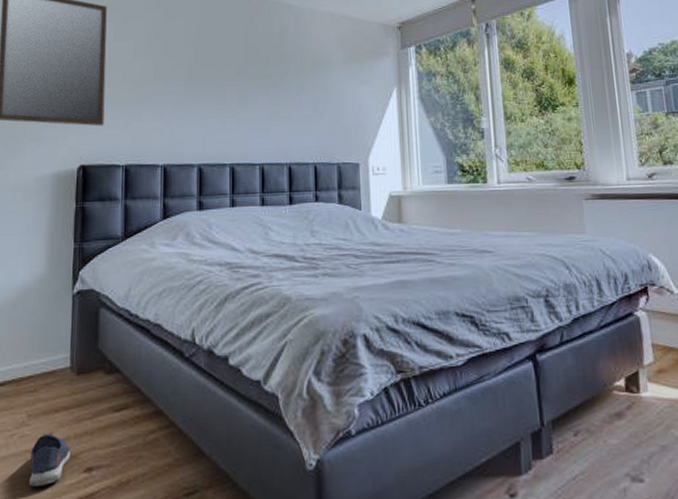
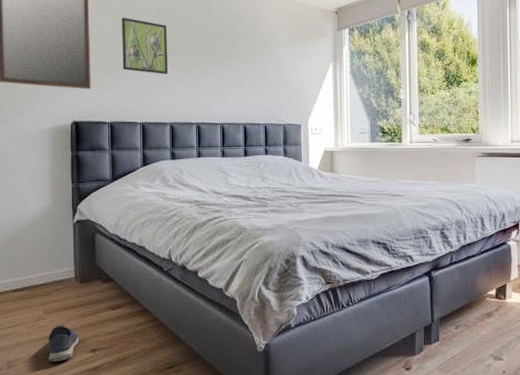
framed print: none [143,40,198,107] -> present [122,17,169,75]

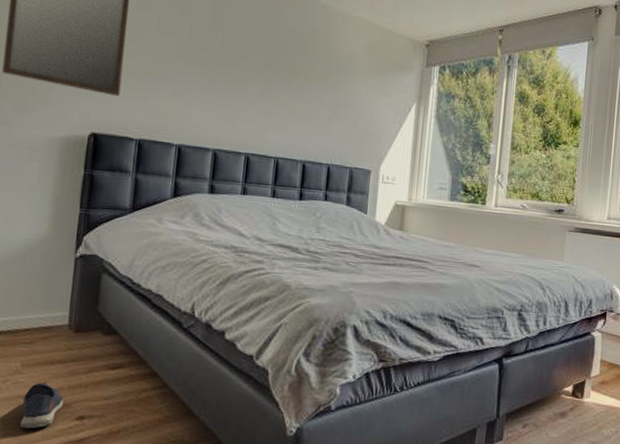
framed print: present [122,17,169,75] -> none [162,15,224,91]

